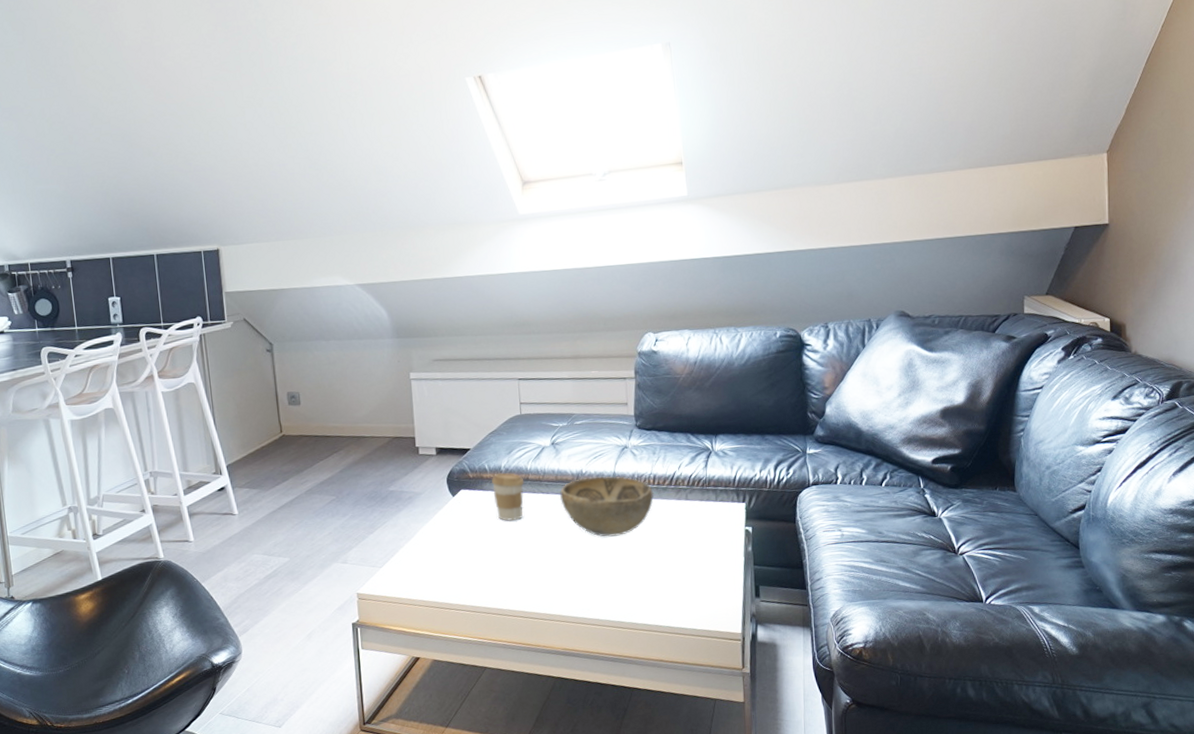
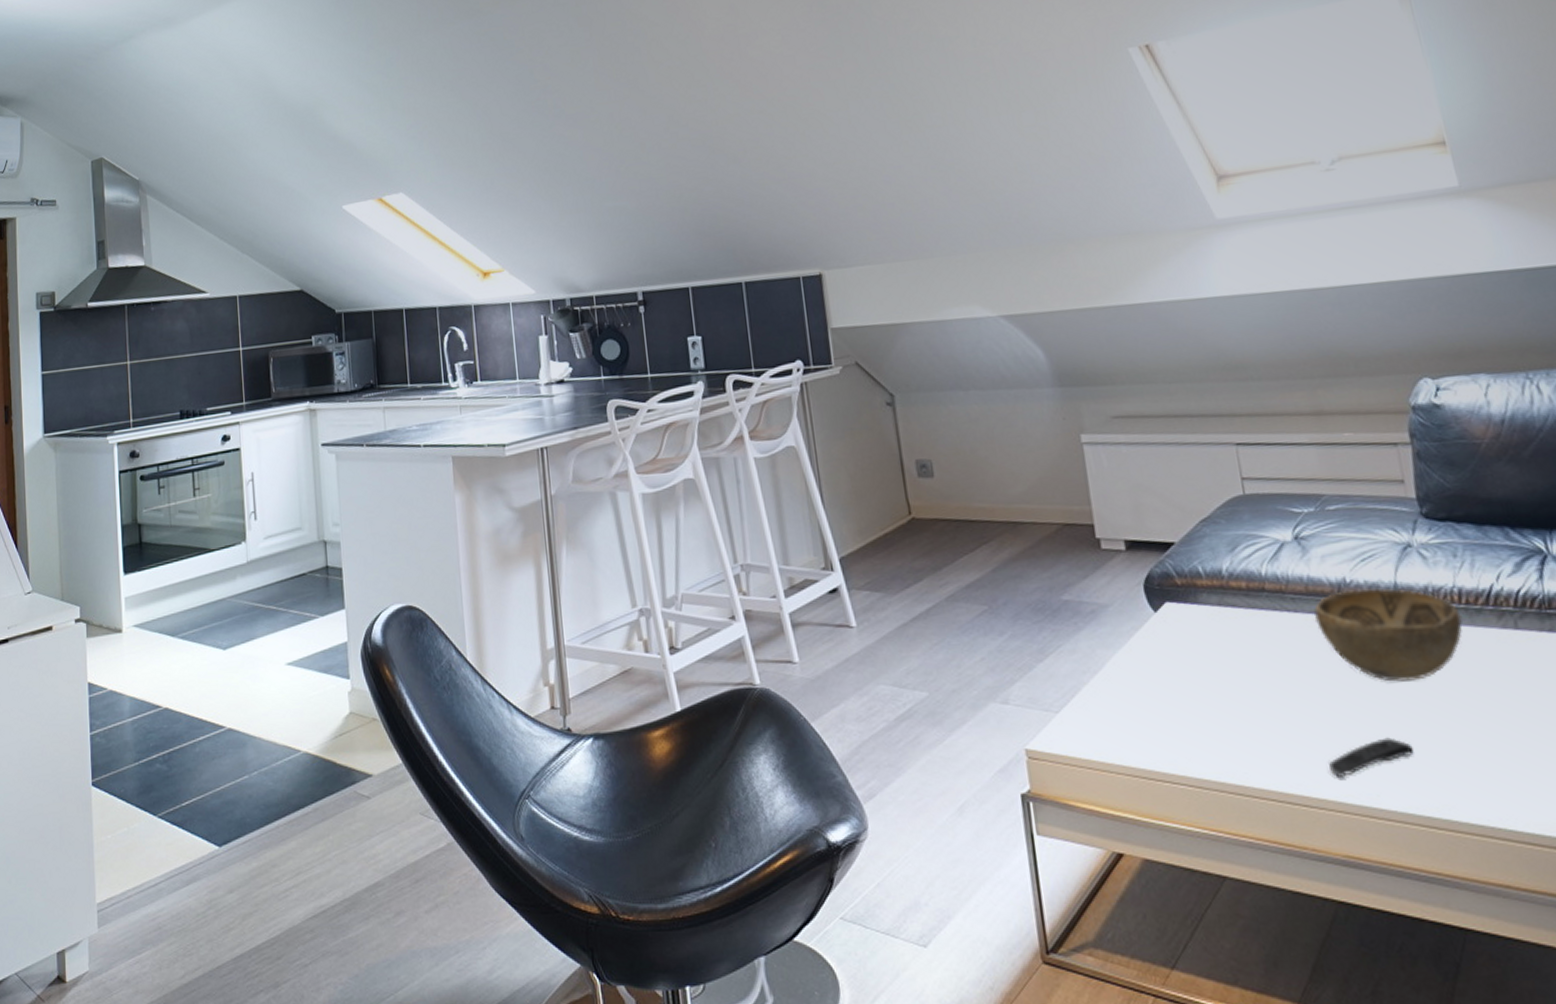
coffee cup: present [491,473,525,521] -> none [1209,579,1263,652]
remote control: none [559,572,614,600] -> present [1329,737,1414,777]

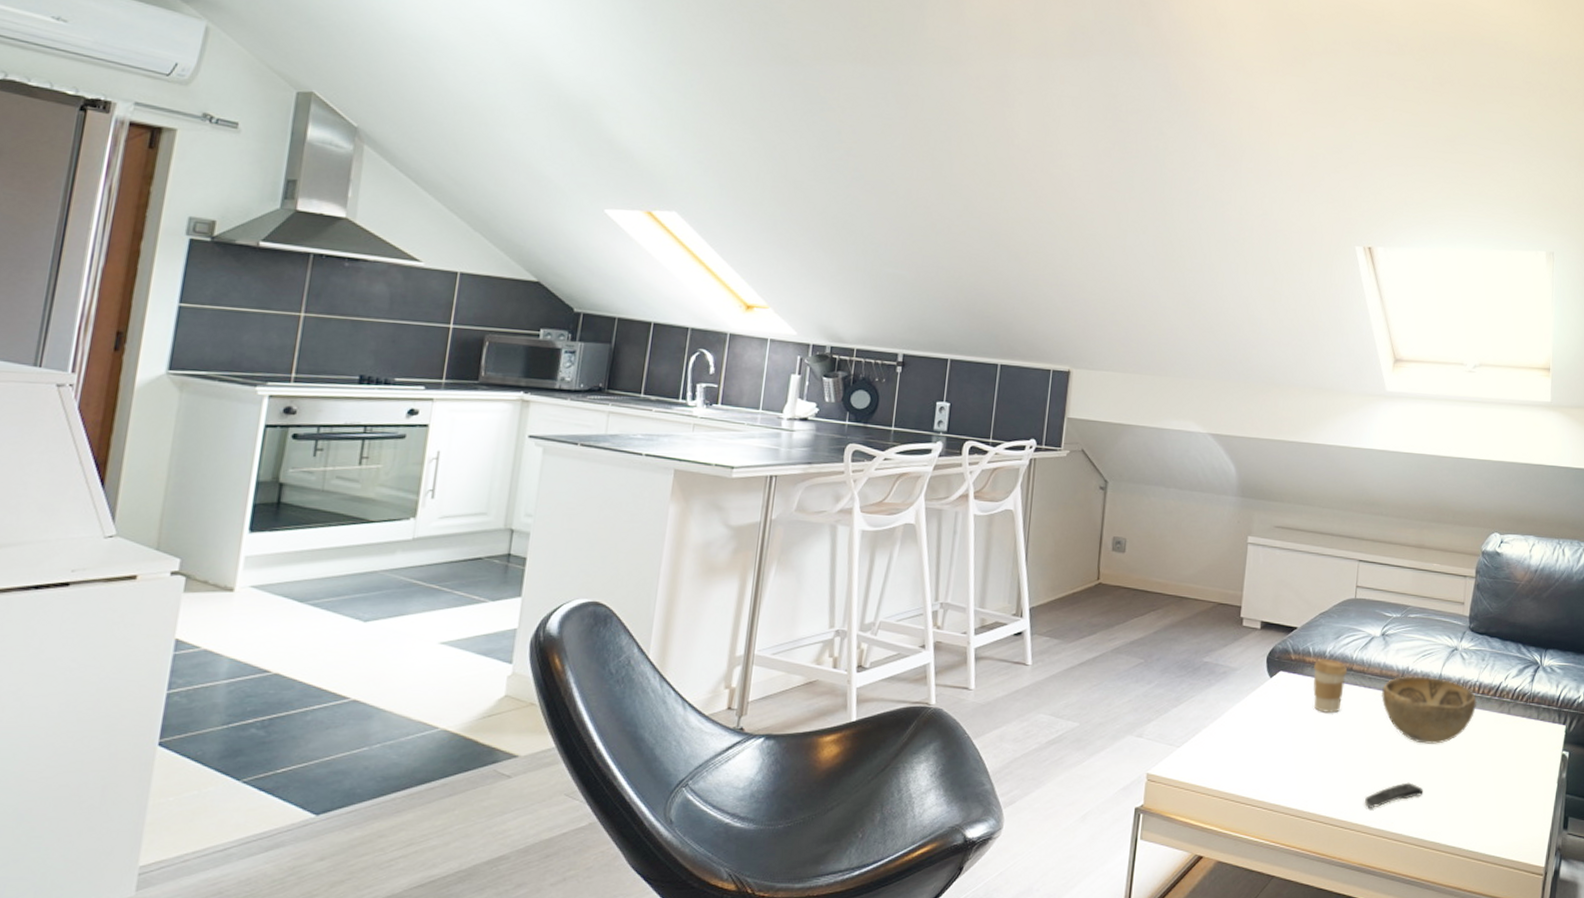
coffee cup: none [1209,579,1263,652] -> present [1313,658,1348,714]

